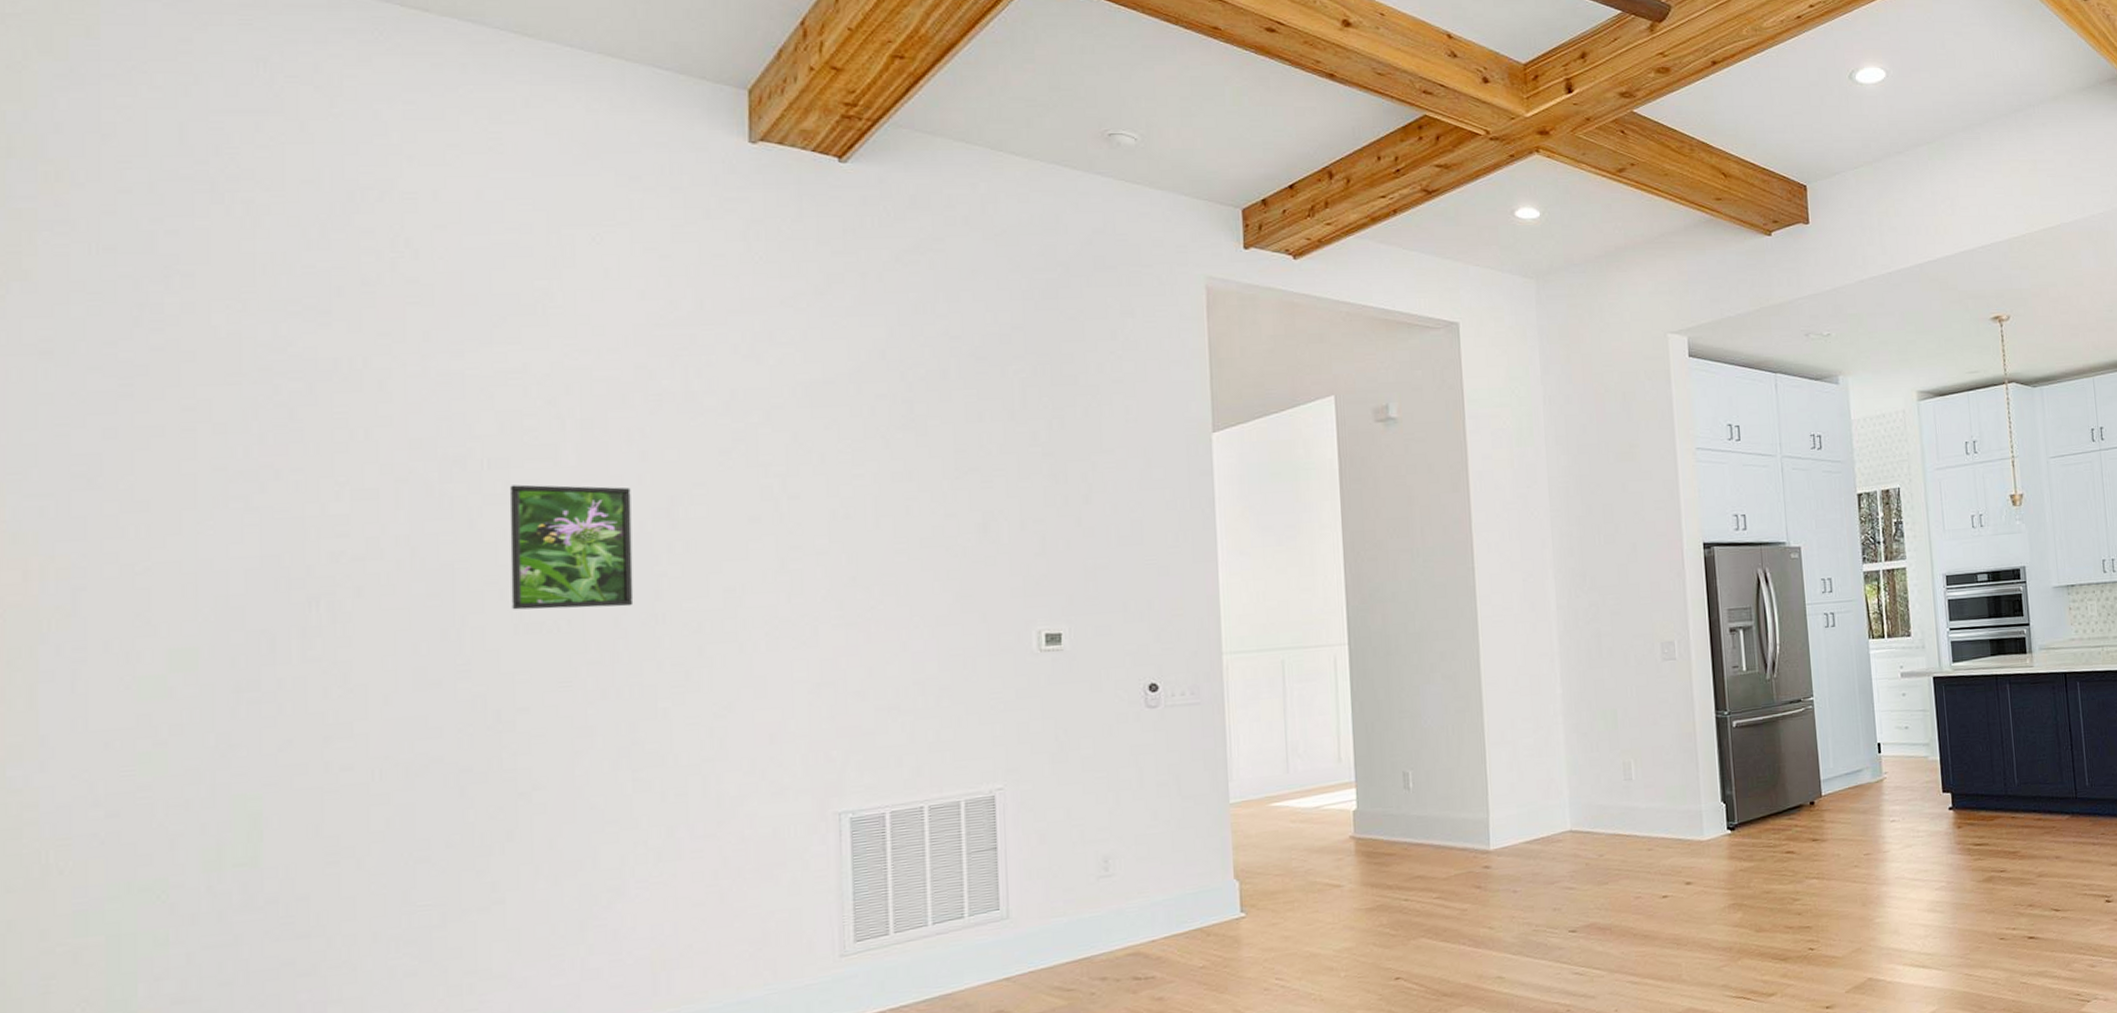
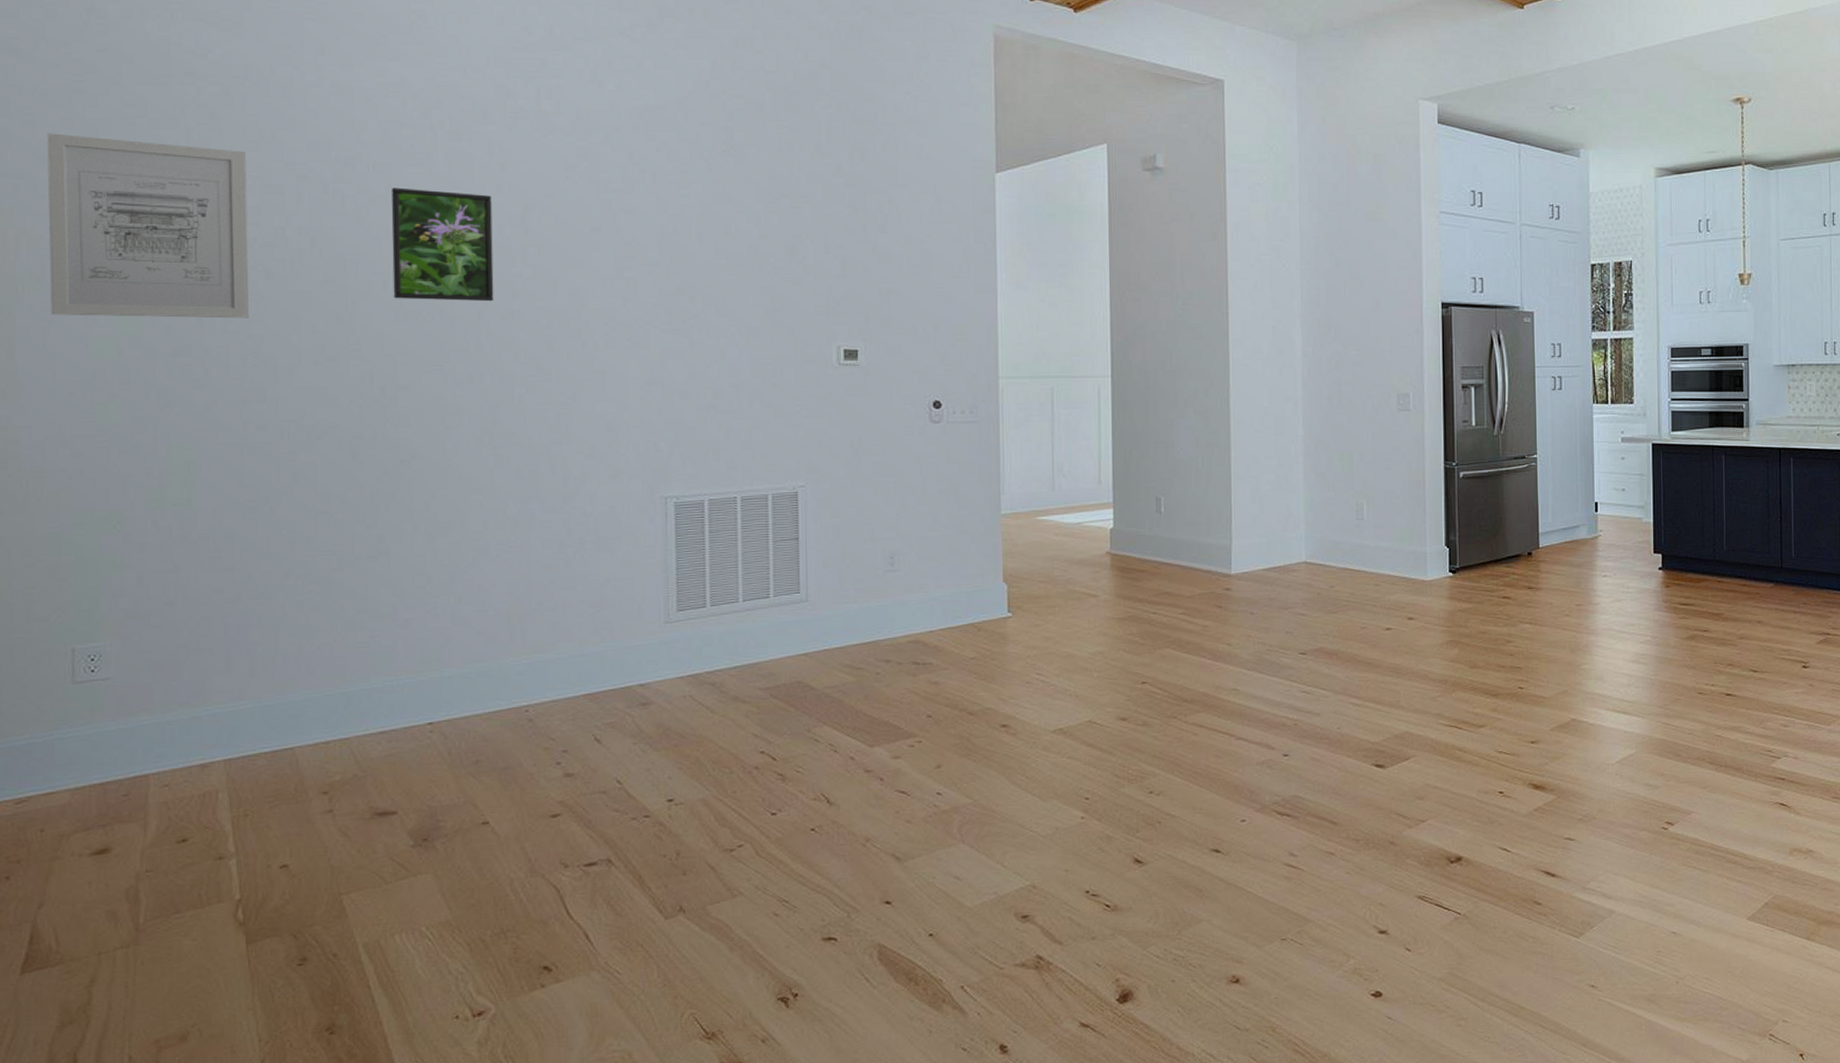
wall art: none [83,445,334,655] -> present [47,133,249,319]

